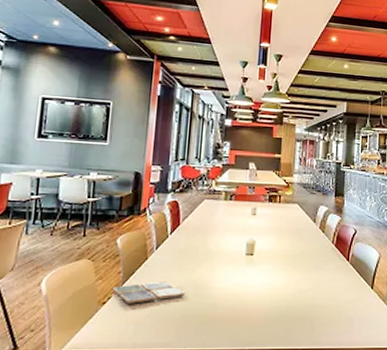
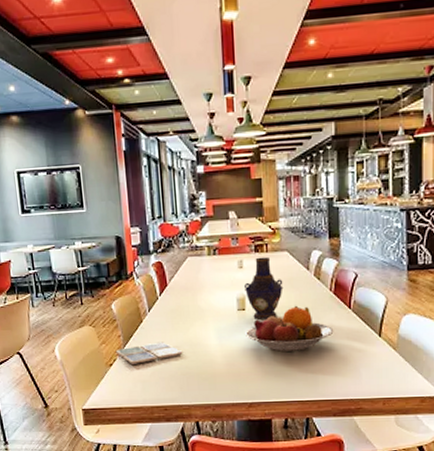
fruit bowl: none [251,254,333,298] -> present [245,305,334,352]
vase: none [255,206,292,265] -> present [244,256,284,319]

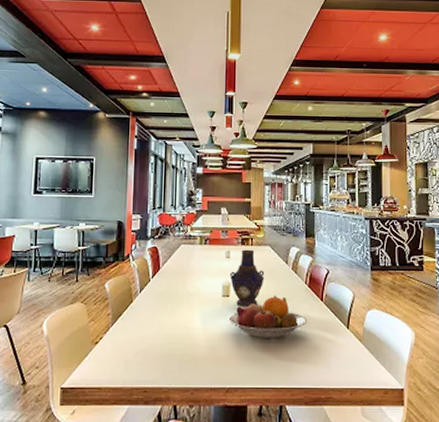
drink coaster: present [115,342,183,364] -> none [103,322,168,343]

